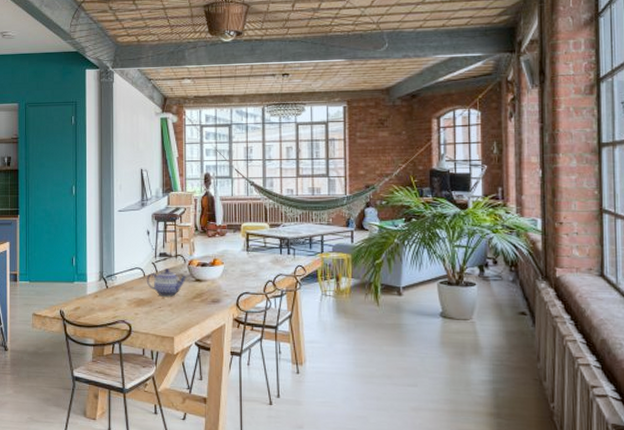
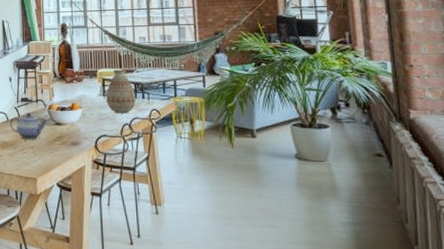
vase: none [250,223,280,270] -> present [106,69,136,114]

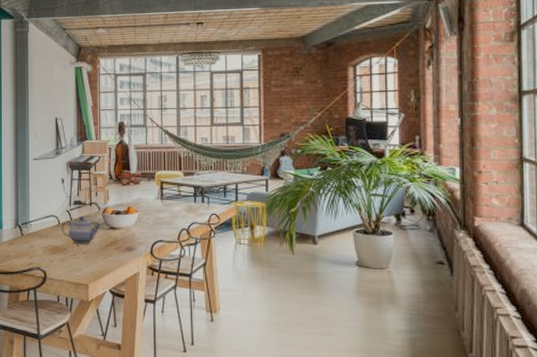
vase: present [106,69,136,114] -> none [164,172,195,218]

